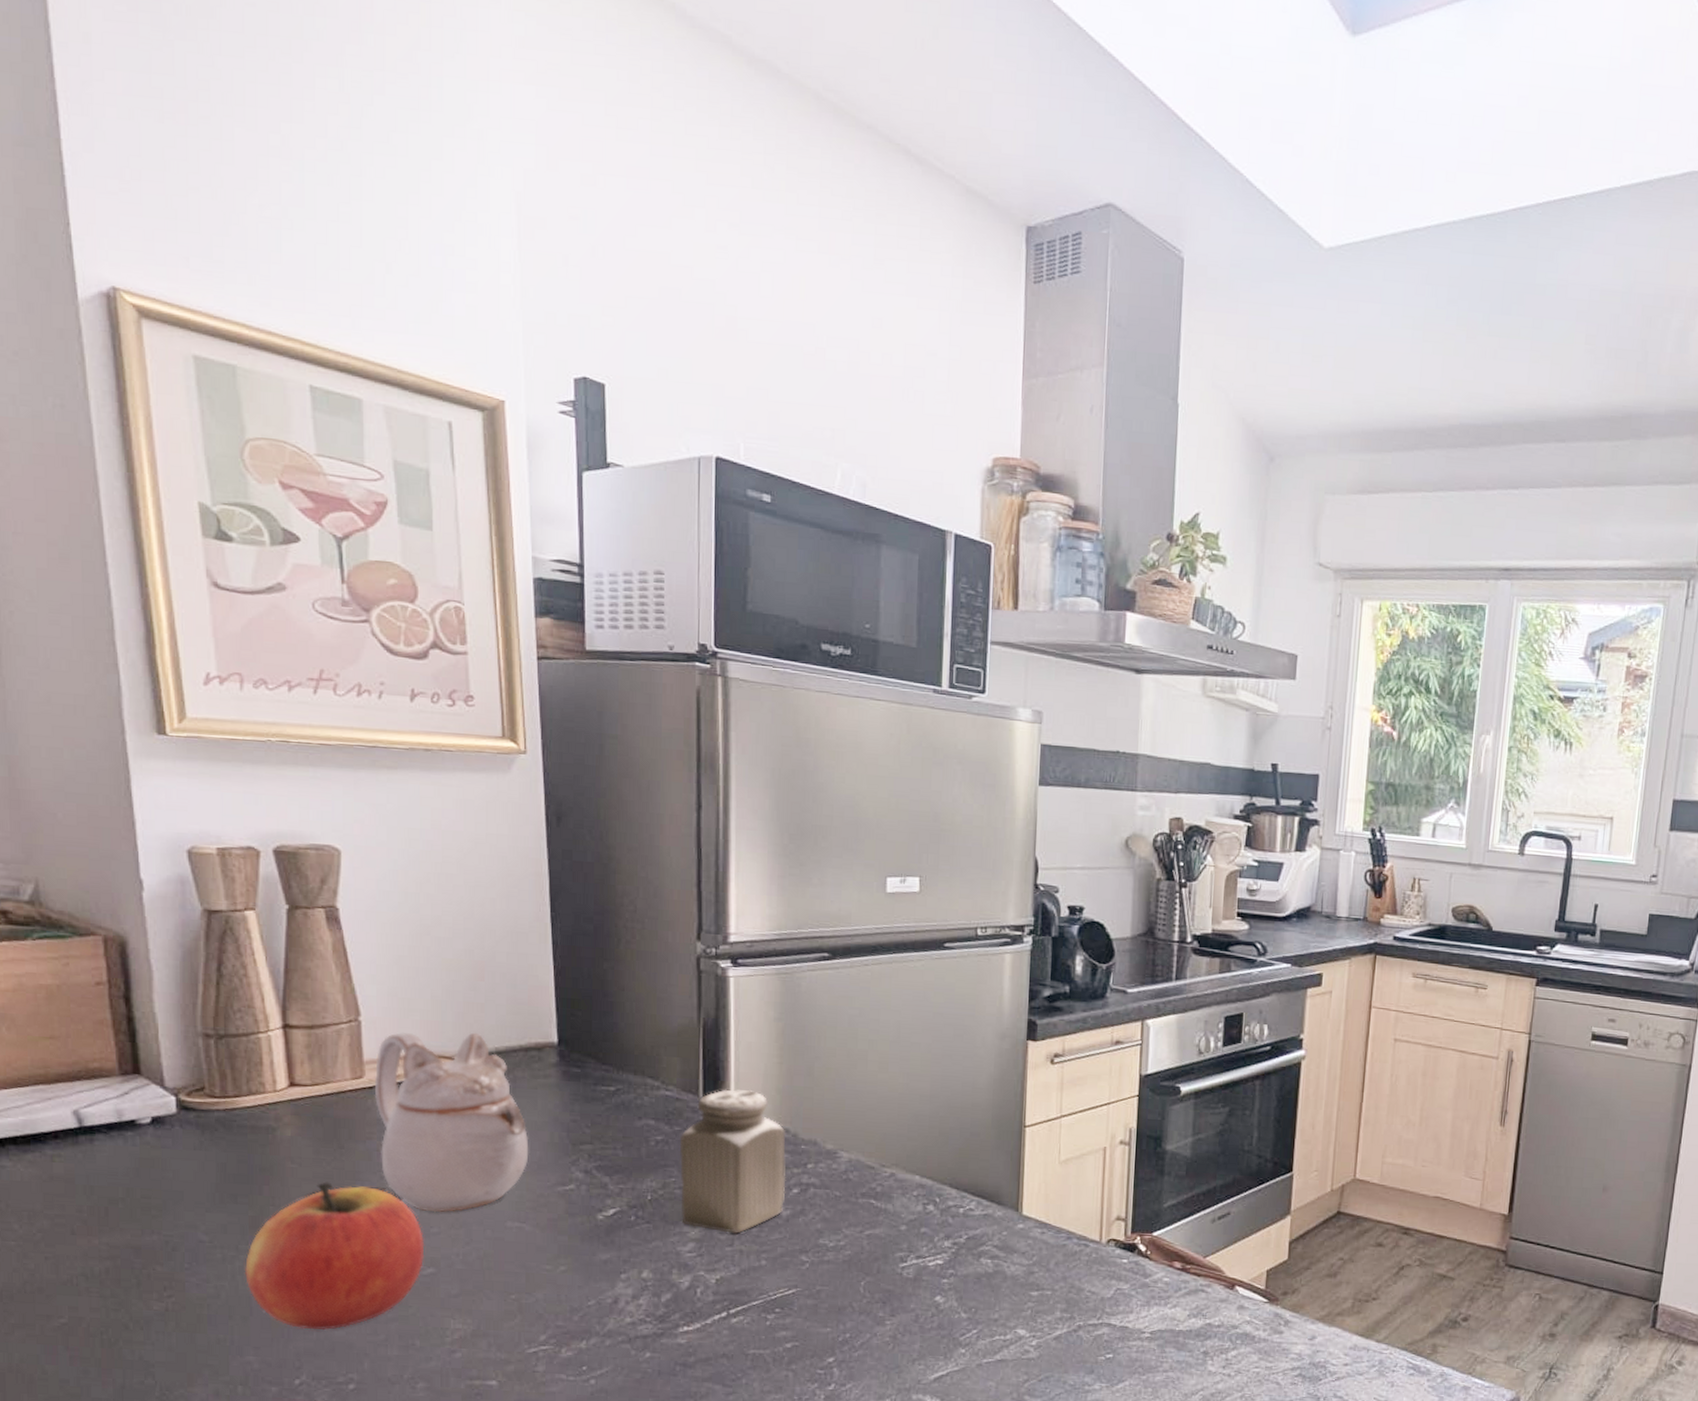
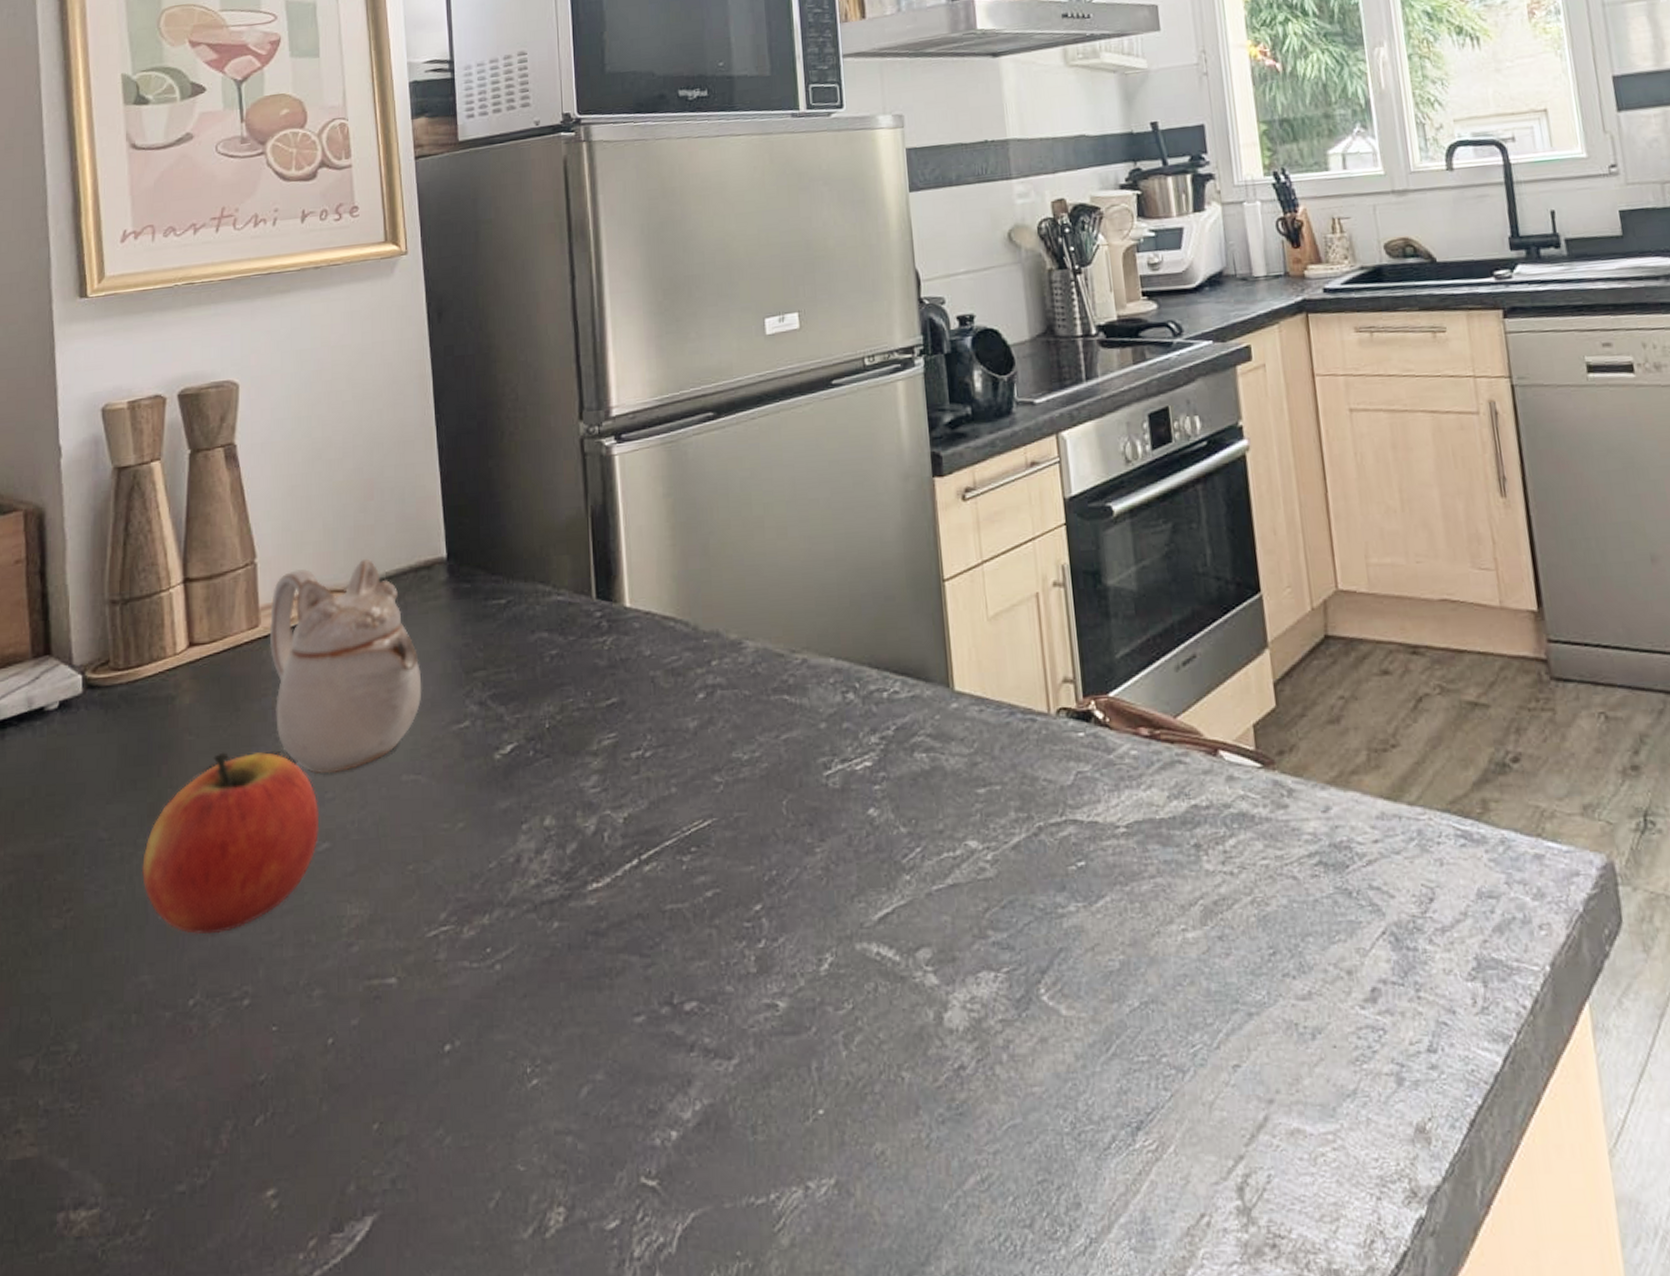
salt shaker: present [679,1089,786,1234] -> none [574,580,691,758]

